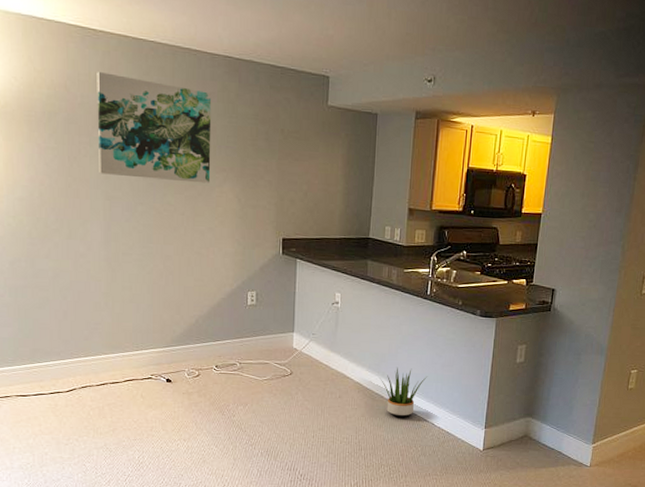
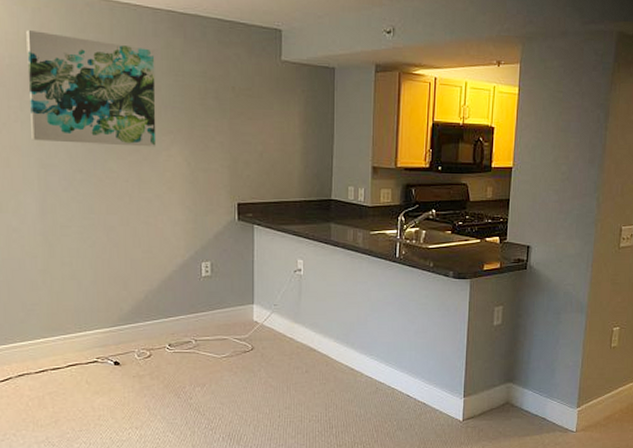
potted plant: present [379,367,428,416] -> none [348,336,401,389]

